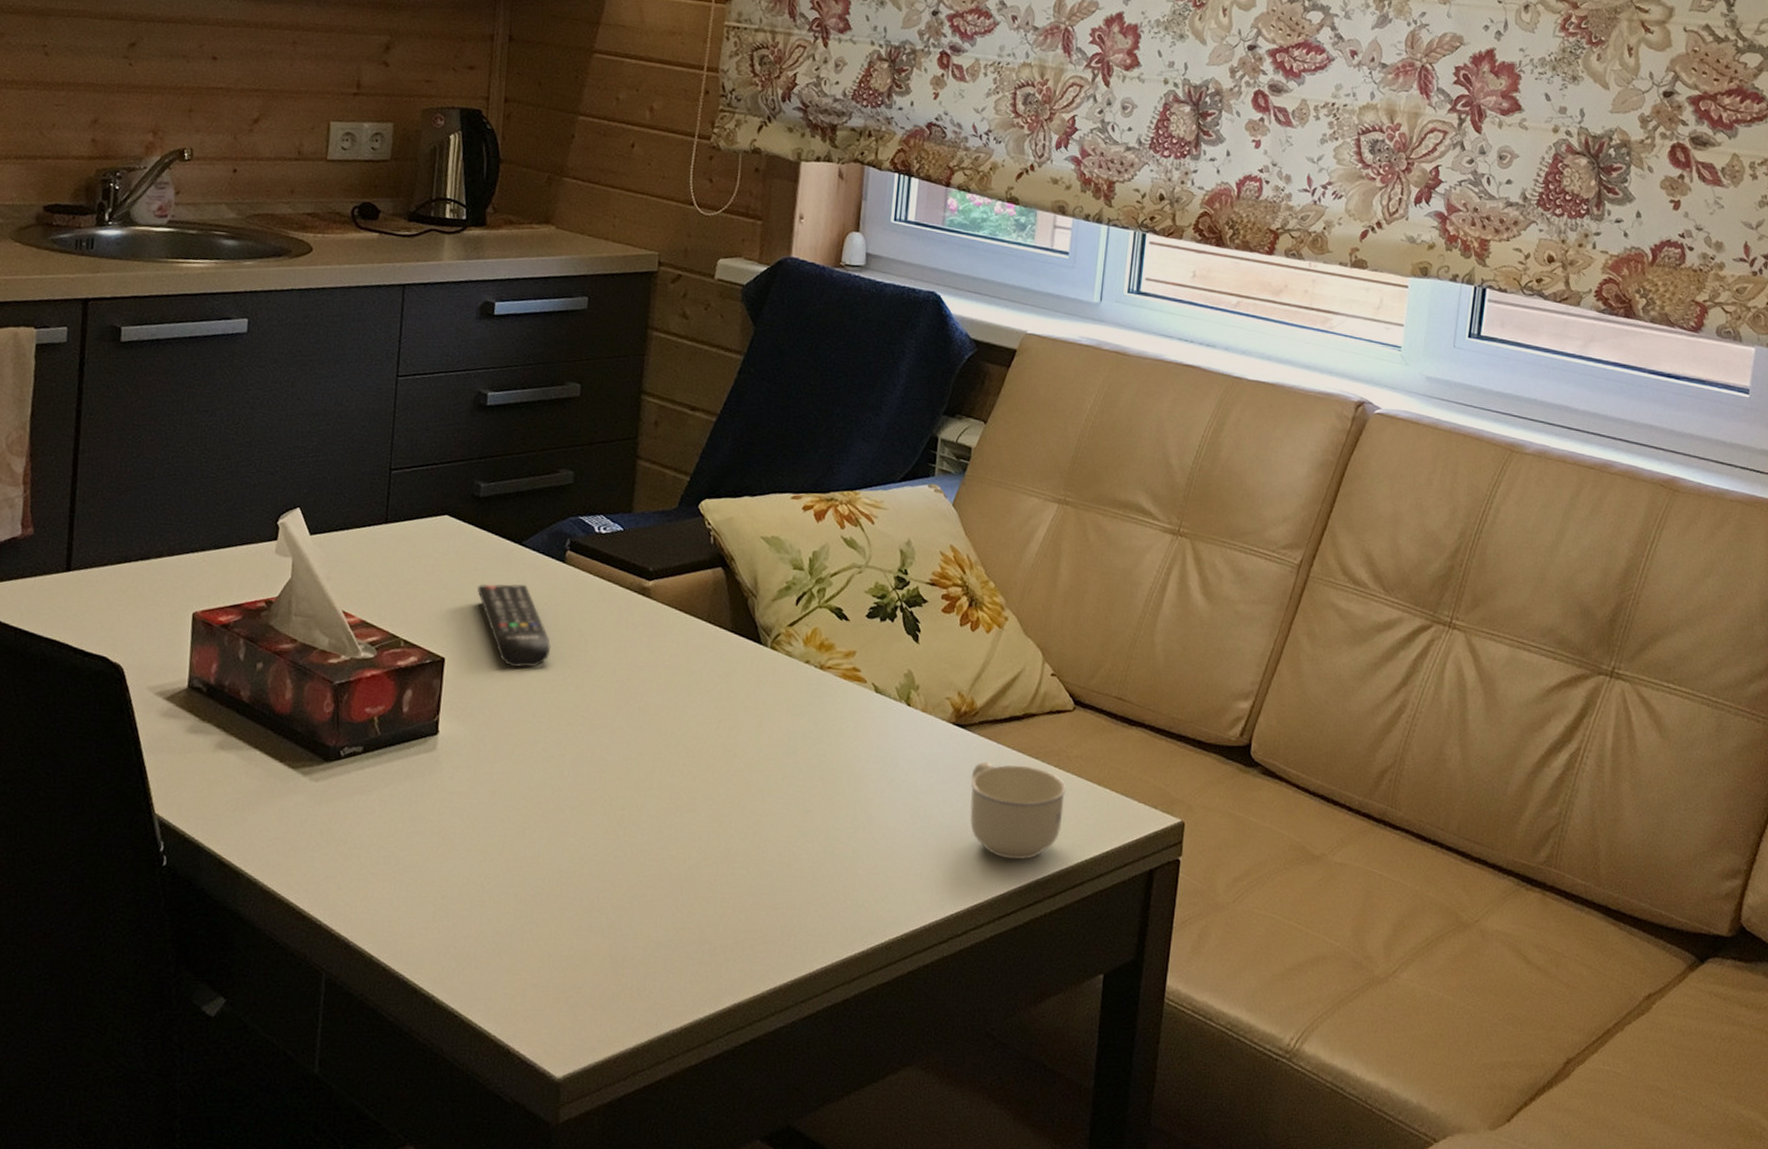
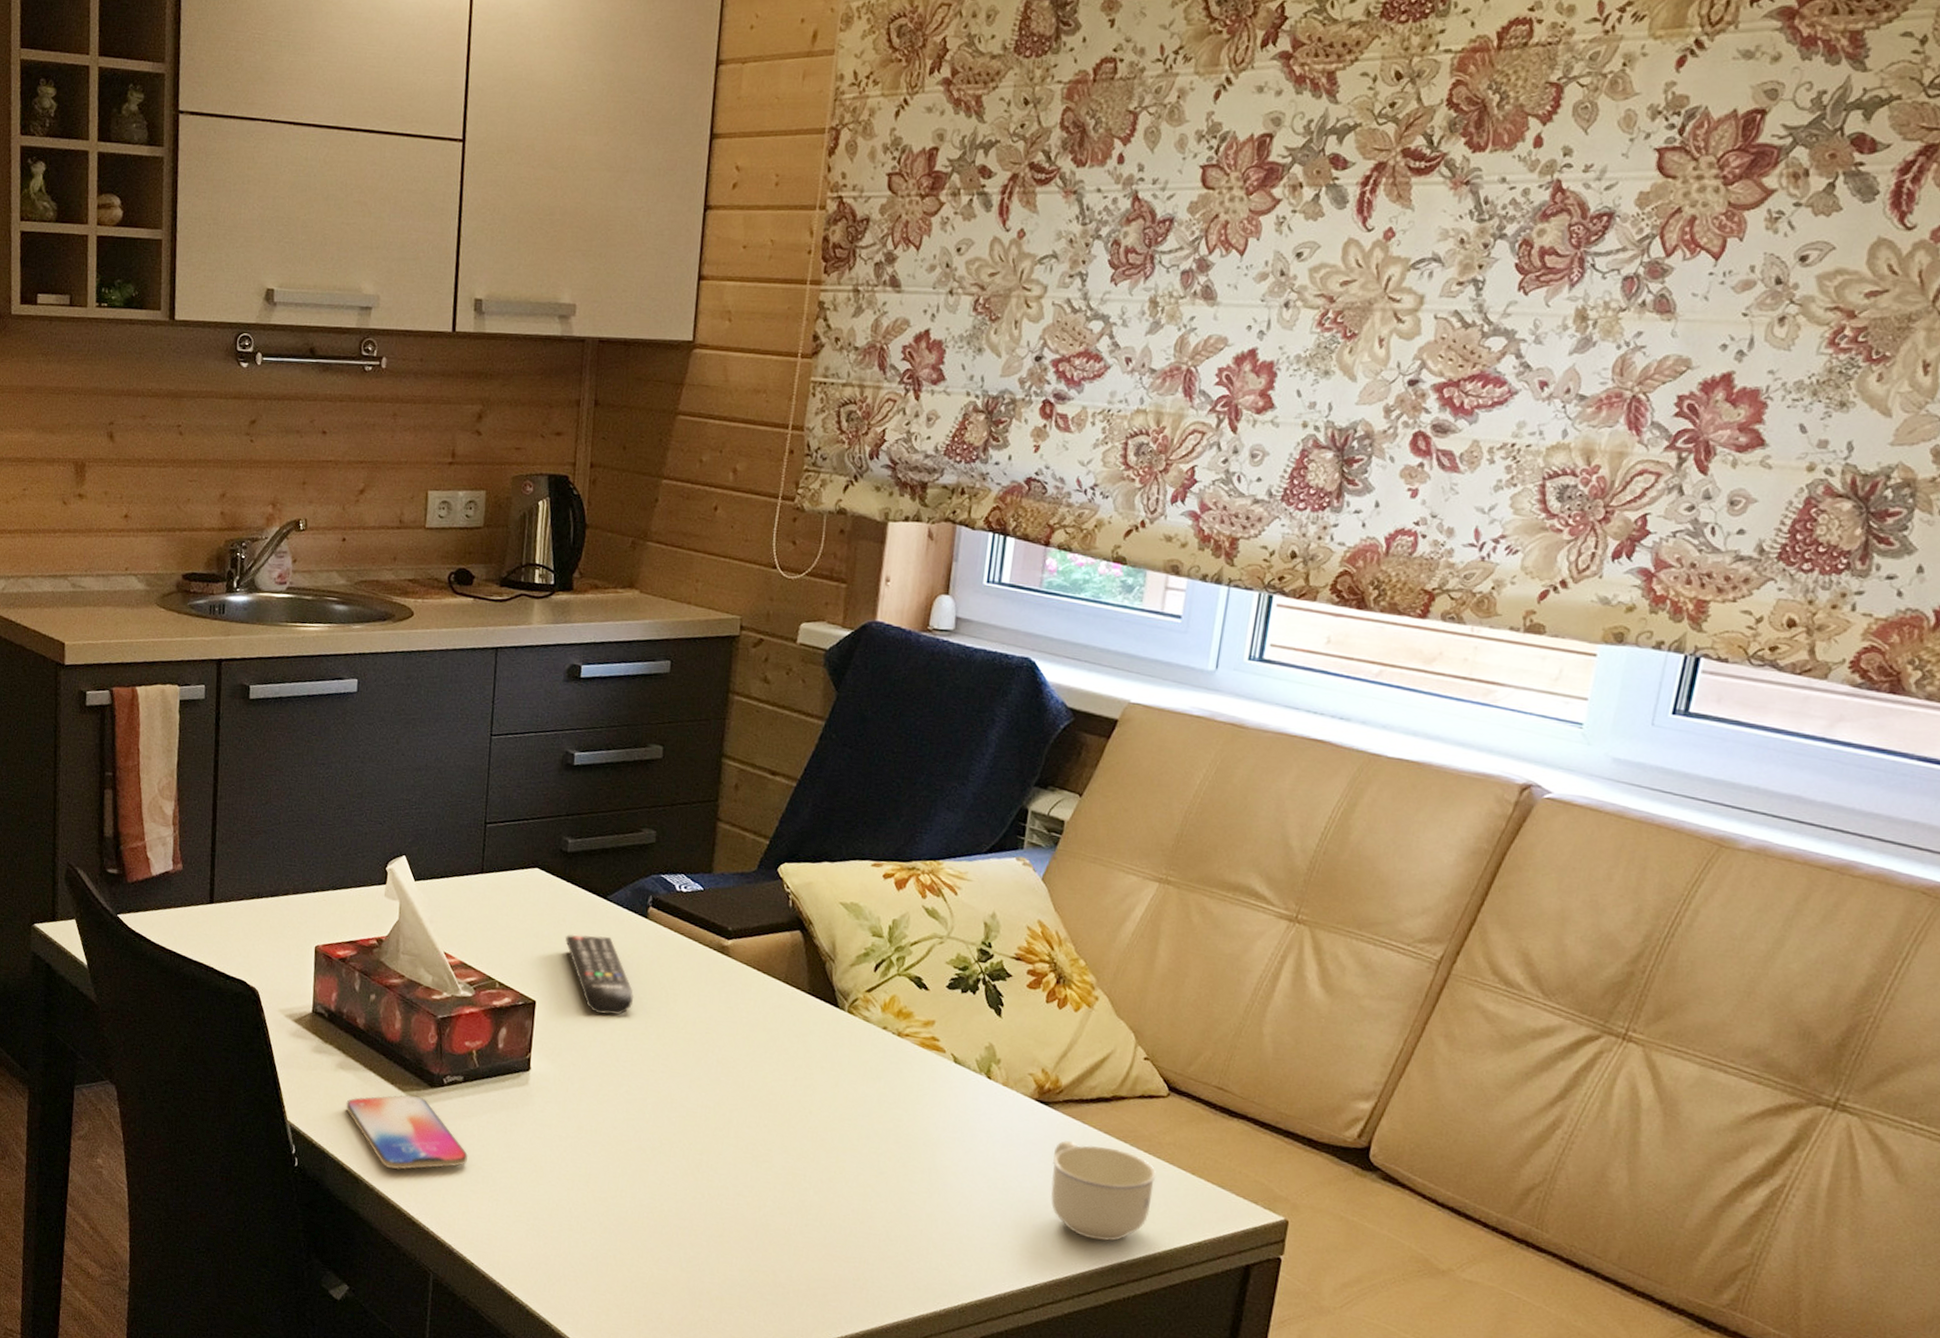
smartphone: none [225,772,368,858] -> present [345,1095,469,1170]

